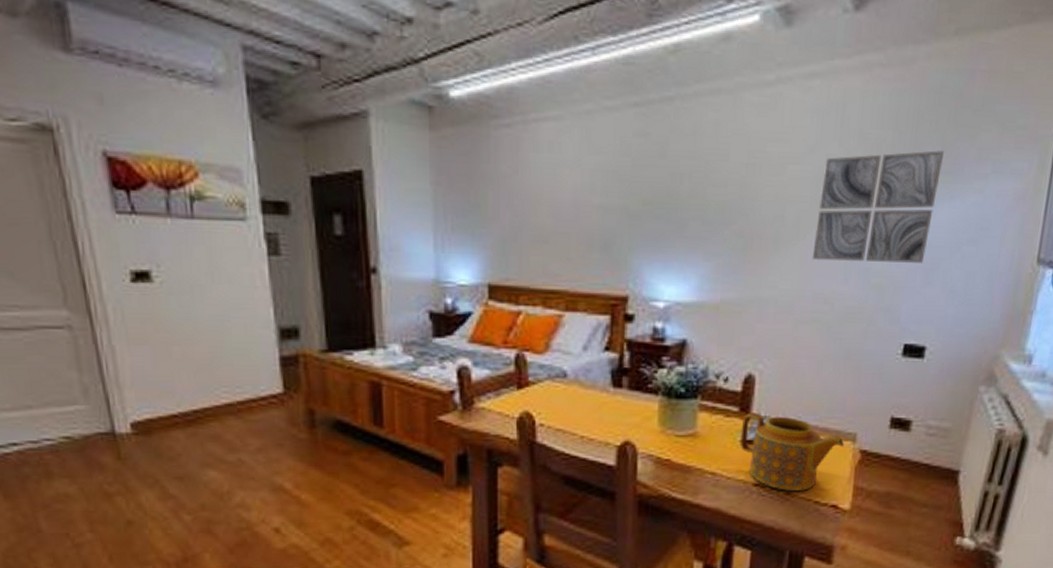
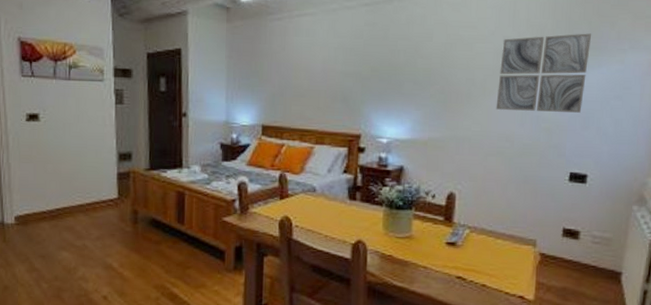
teapot: present [740,413,845,491] -> none [445,221,528,284]

